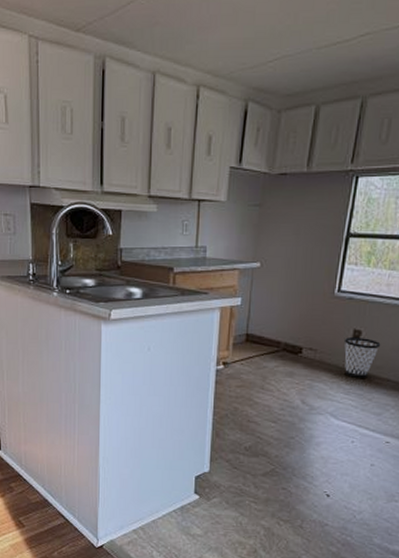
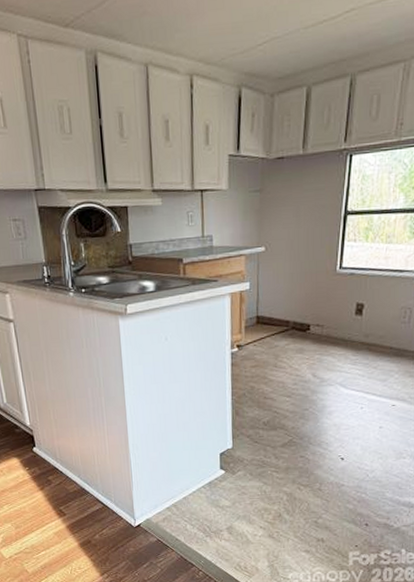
wastebasket: present [344,336,381,378] -> none [349,309,382,349]

